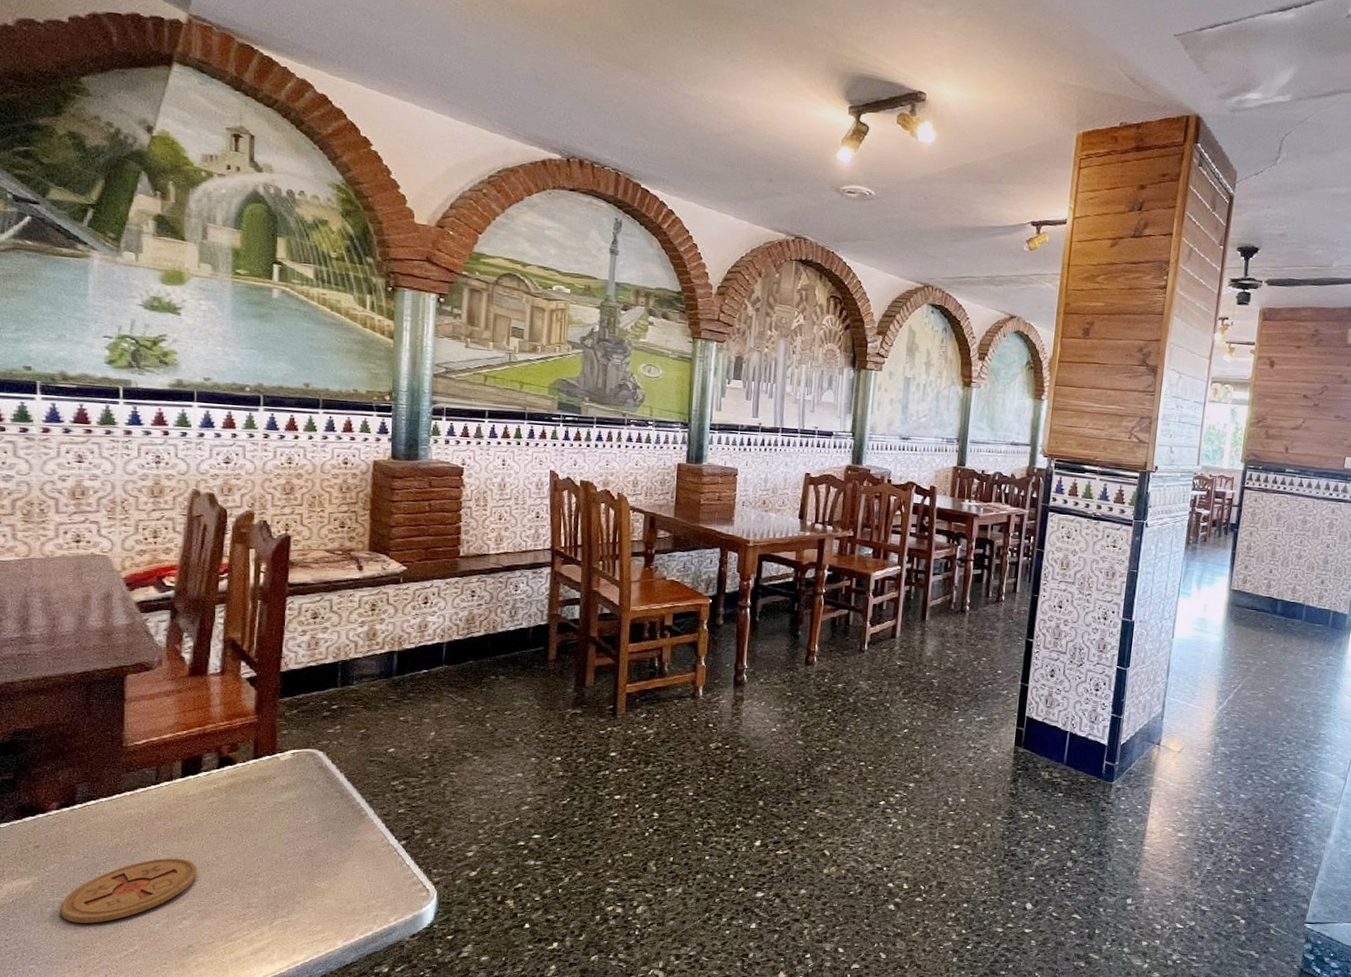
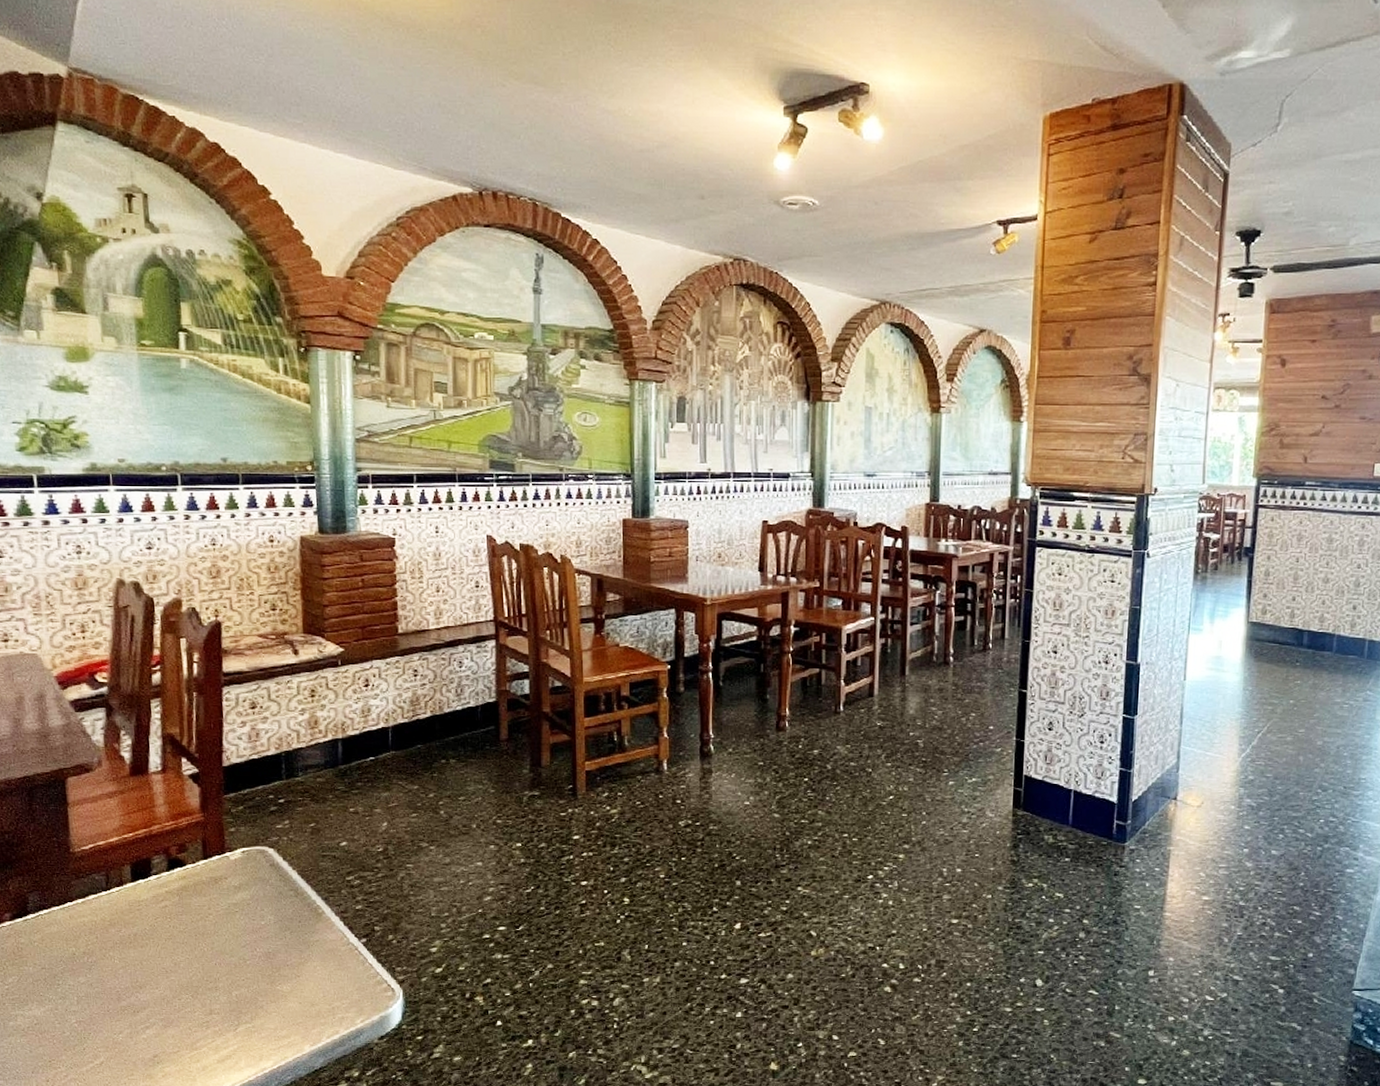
coaster: present [60,857,197,924] -> none [22,965,156,1036]

